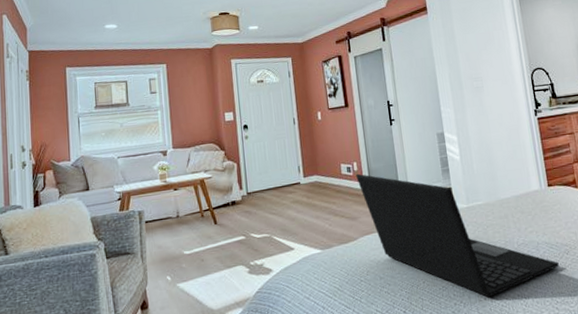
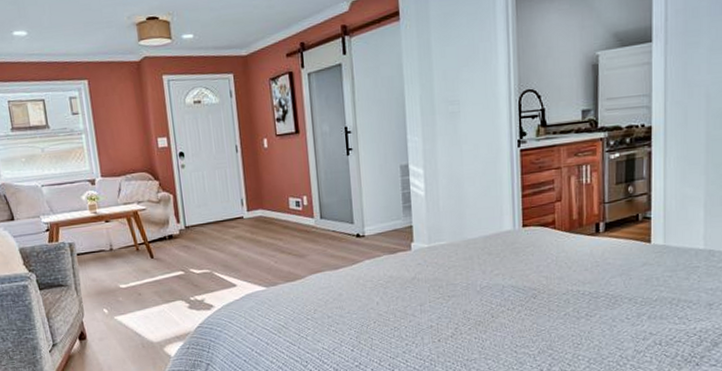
laptop: present [356,173,559,298] -> none [305,208,524,340]

